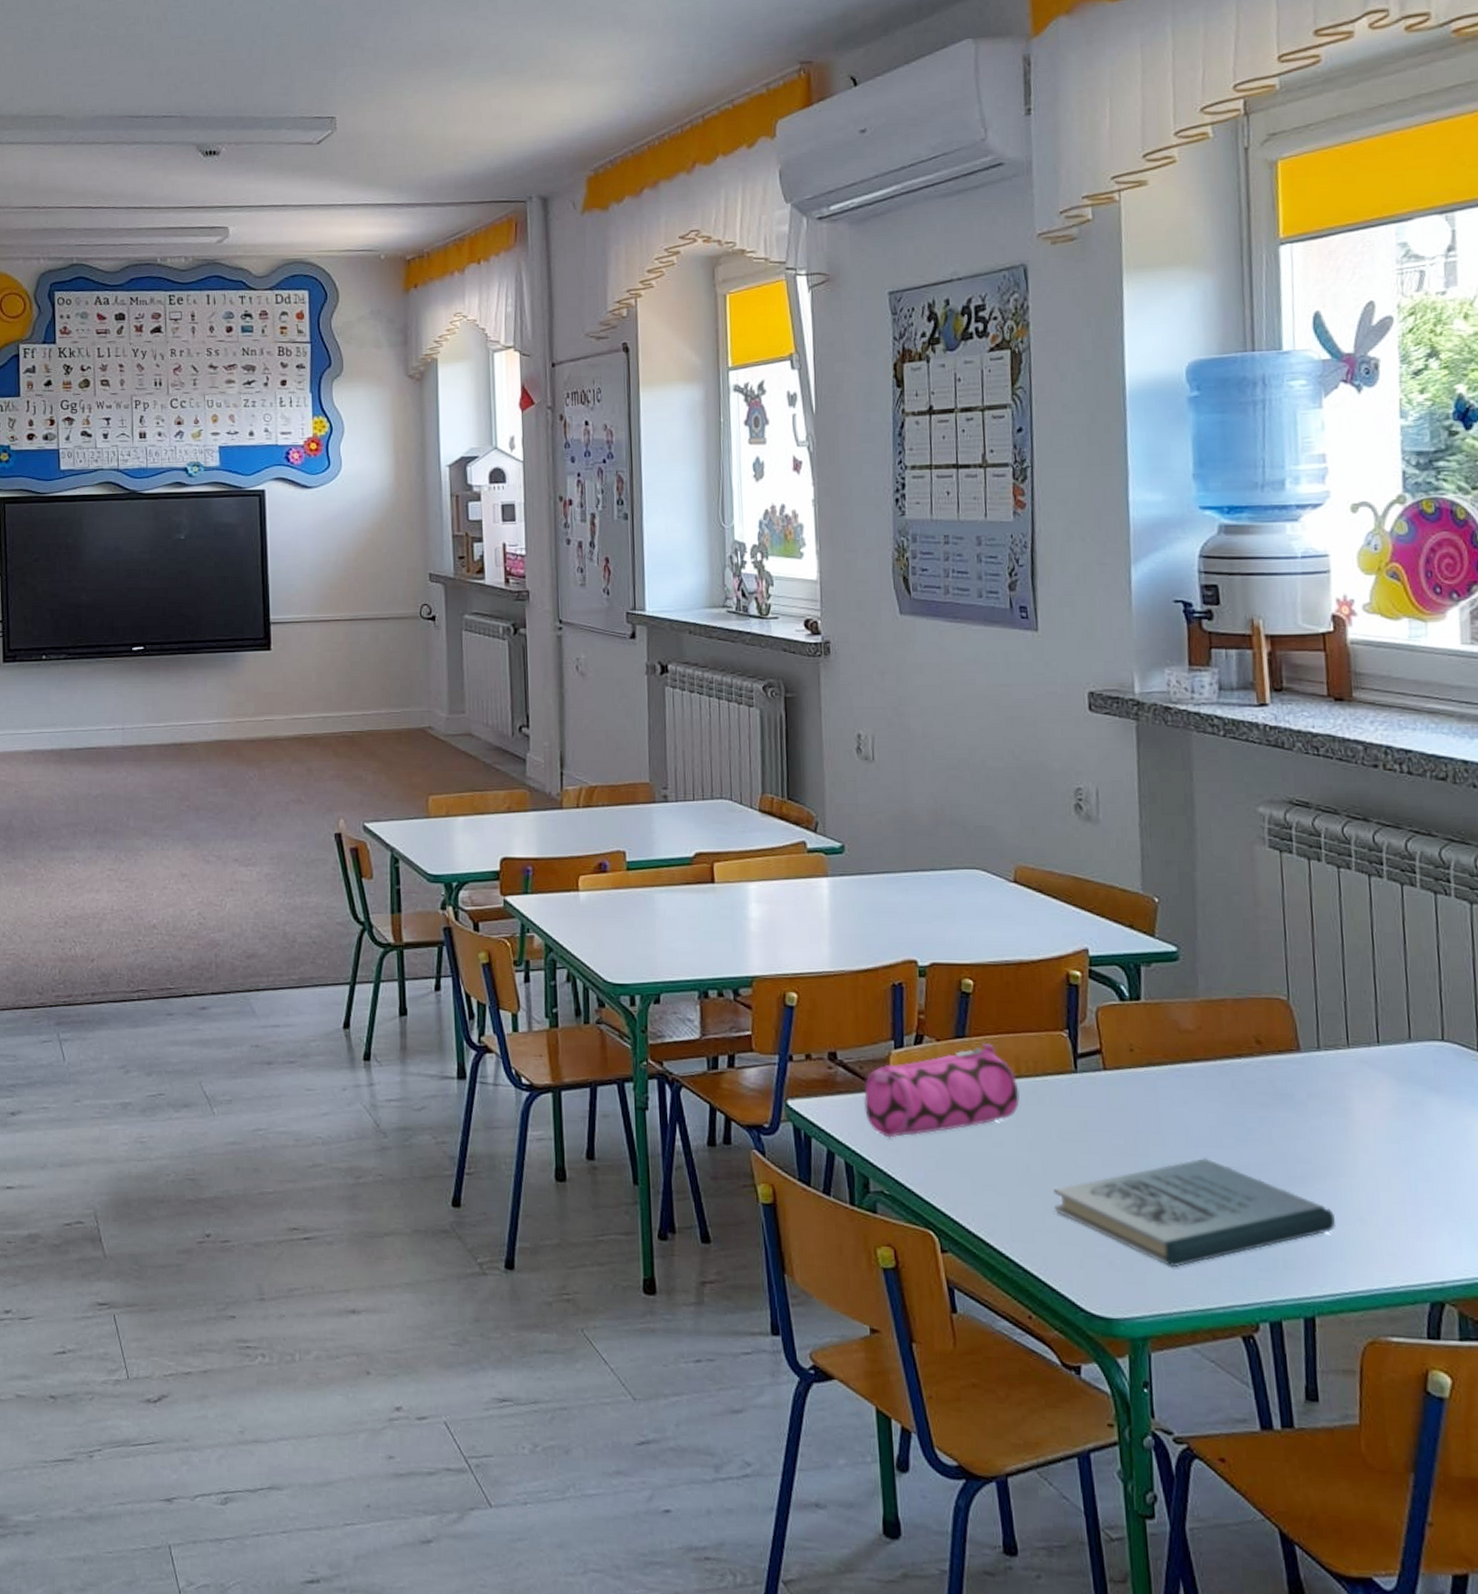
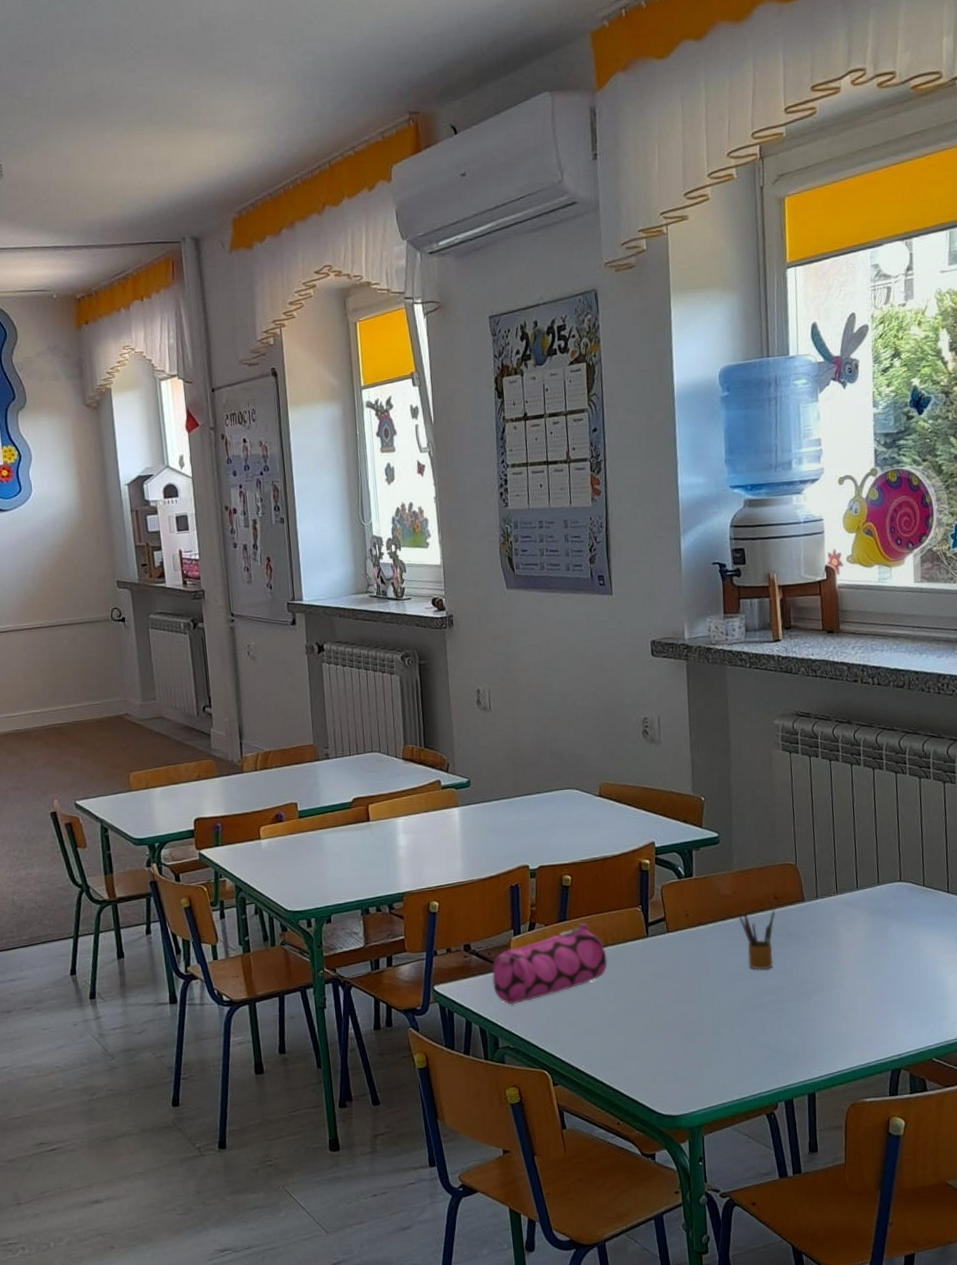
book: present [1052,1158,1335,1268] -> none [632,988,829,1072]
pencil box: none [1206,1053,1259,1137] -> present [739,909,776,970]

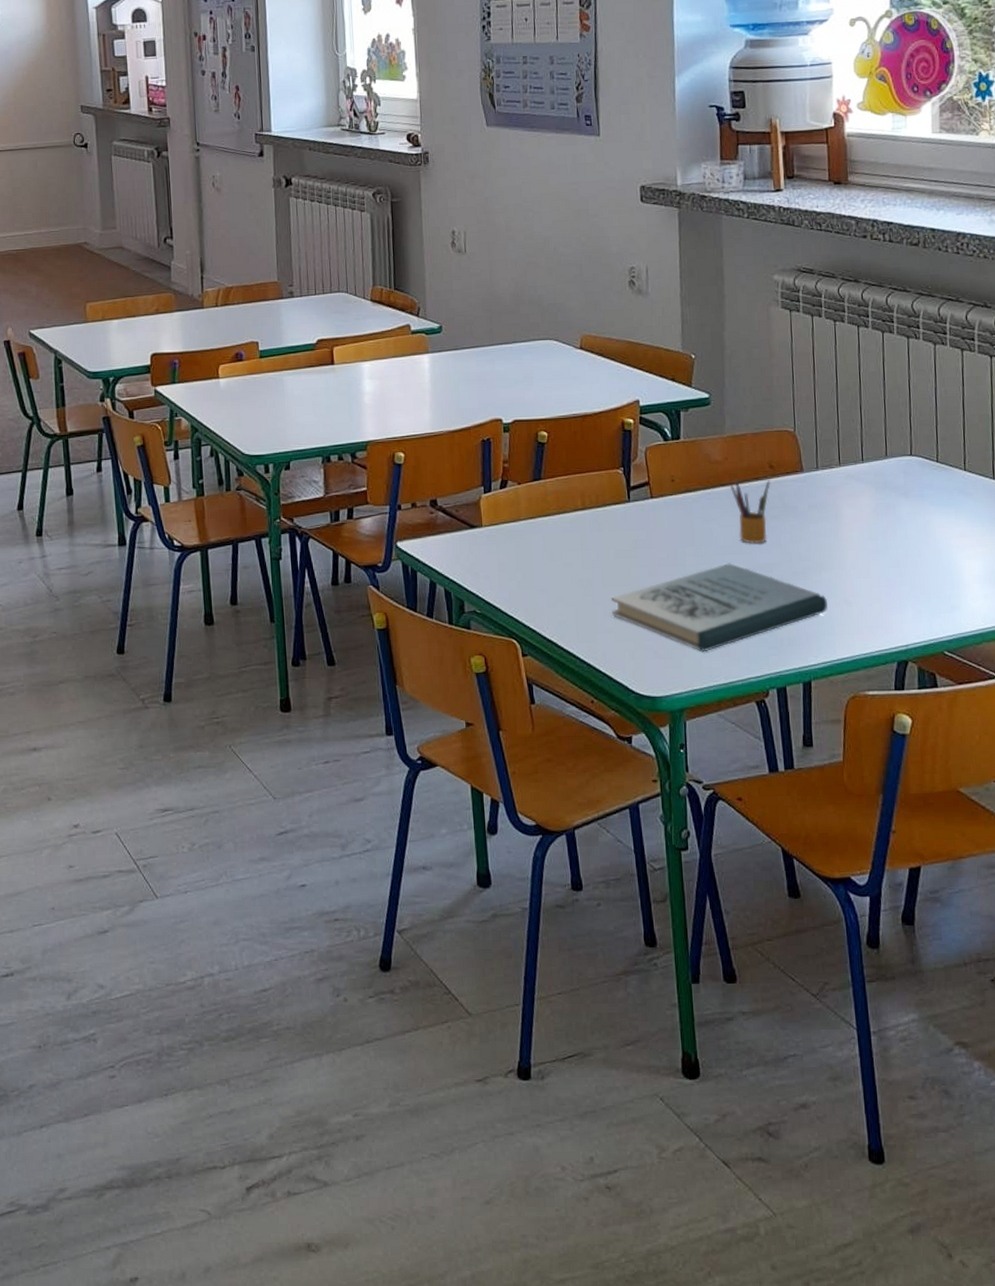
pencil case: present [492,923,607,1005] -> none [459,484,585,567]
book: none [632,988,829,1072] -> present [610,563,828,652]

